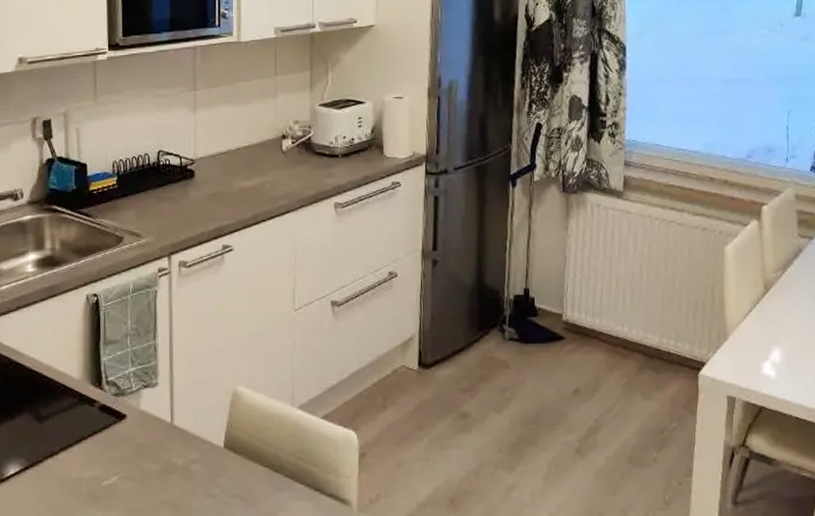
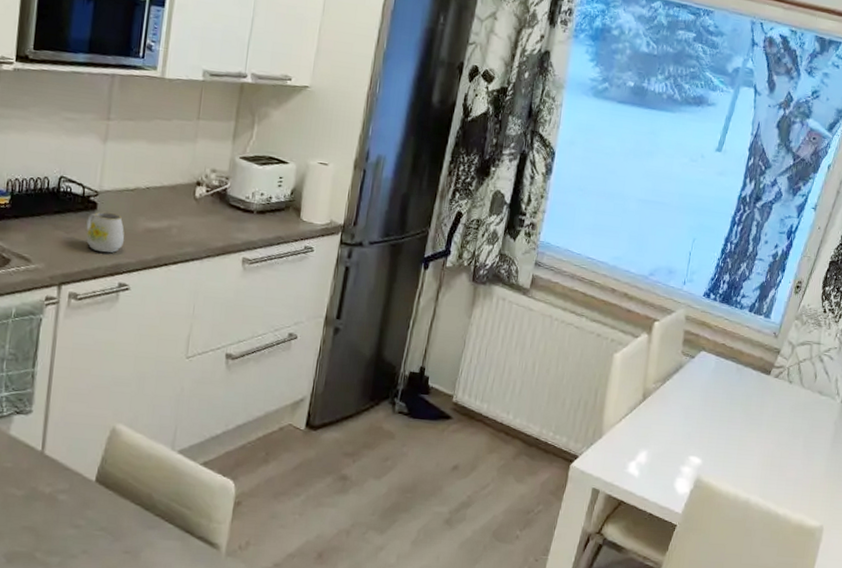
mug: none [187,177,223,218] -> present [86,211,125,253]

